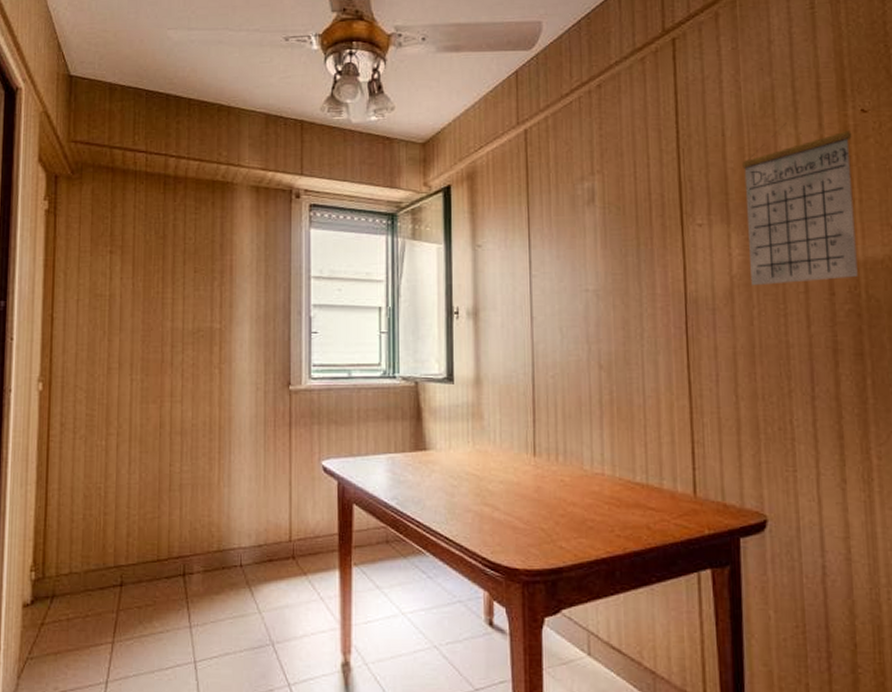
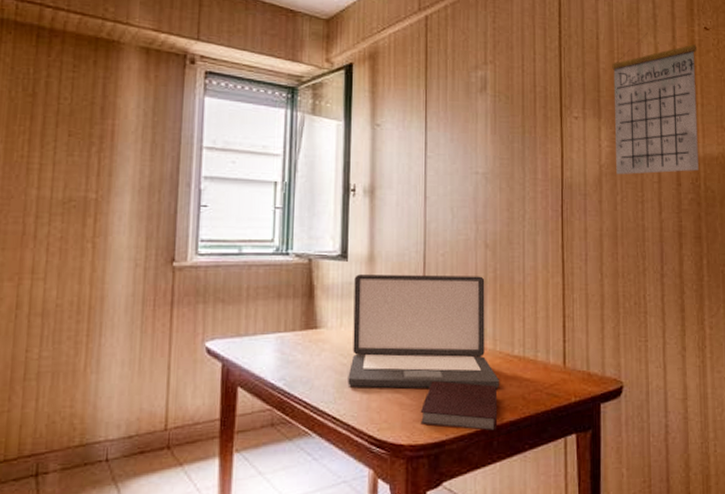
laptop: none [459,397,620,516] -> present [348,274,499,389]
notebook: none [534,505,620,561] -> present [420,380,498,431]

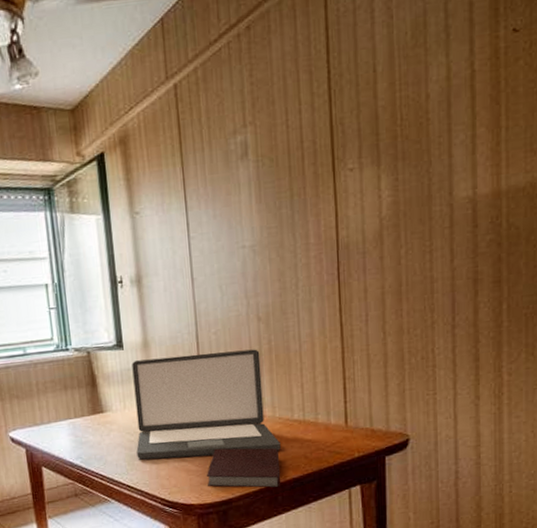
calendar: present [612,29,699,175] -> none [393,44,502,226]

